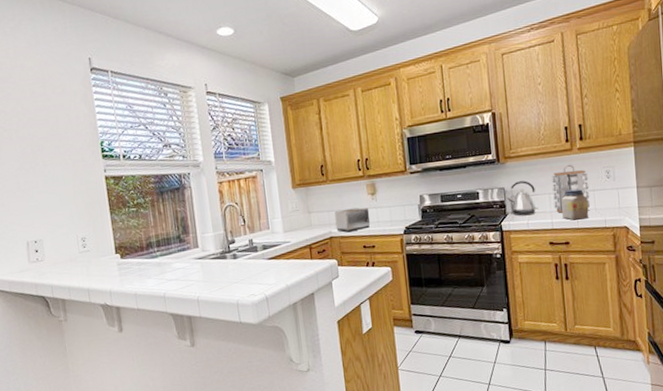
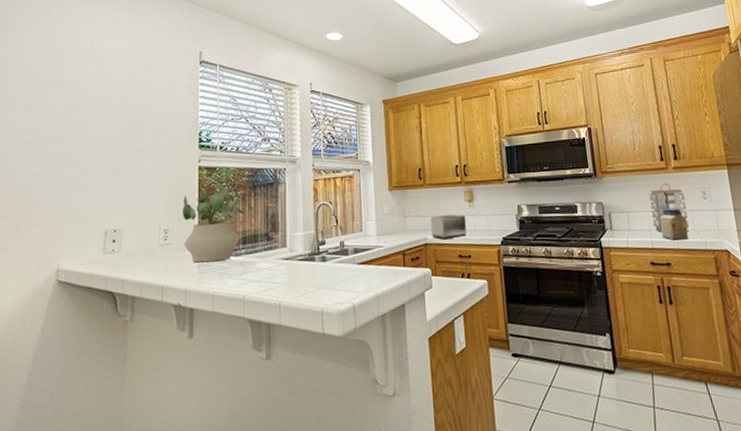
potted plant: none [95,196,155,267] -> present [183,188,244,263]
kettle: present [507,180,538,216] -> none [605,196,637,233]

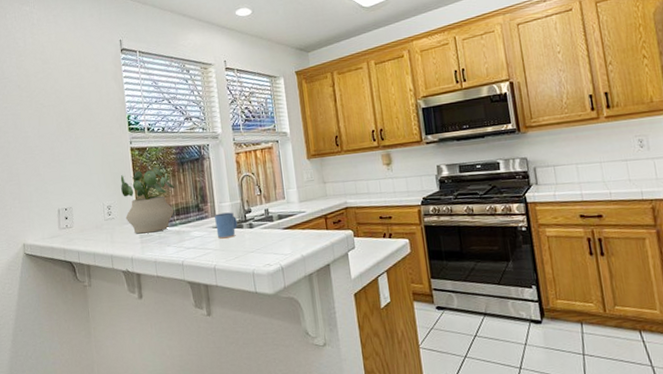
mug: none [285,243,309,272] -> present [215,212,237,239]
toaster: present [430,214,467,240] -> none [349,177,387,203]
spice rack: present [649,183,689,232] -> none [578,133,623,184]
jar: present [659,208,689,241] -> none [590,158,623,192]

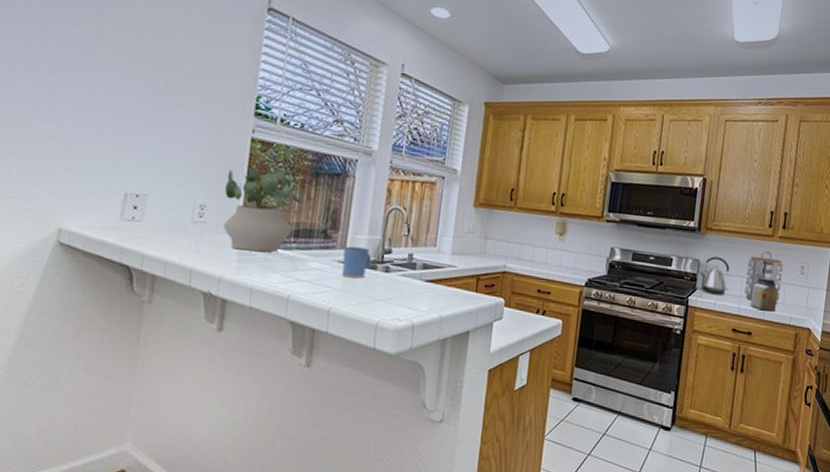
kettle: none [530,150,565,188] -> present [699,256,730,296]
spice rack: none [578,133,623,184] -> present [744,250,783,300]
jar: none [590,158,623,192] -> present [750,277,779,312]

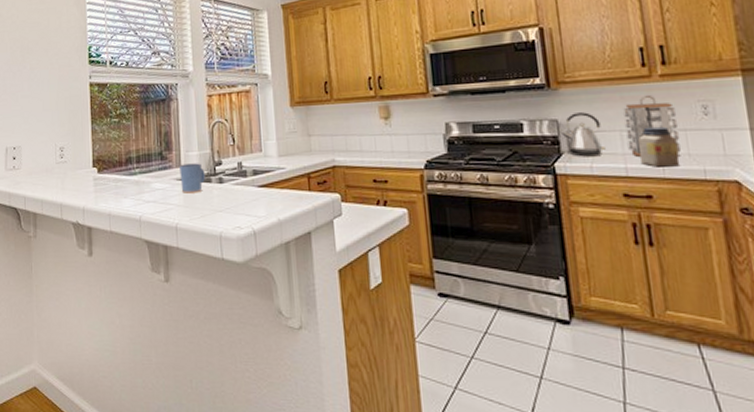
potted plant: present [222,169,301,252] -> none [76,105,137,182]

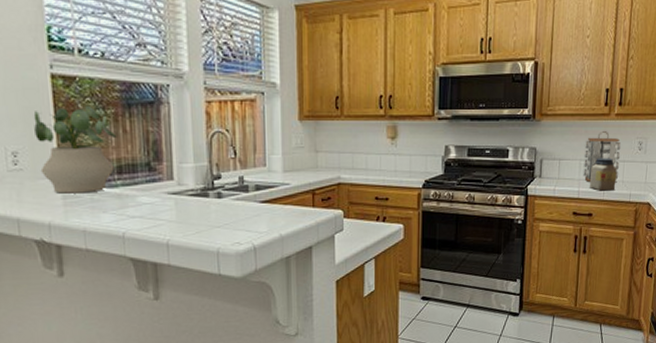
potted plant: none [76,105,137,182] -> present [33,105,117,194]
mug: present [180,163,205,193] -> none [172,176,202,208]
kettle: present [561,112,605,157] -> none [537,143,567,181]

